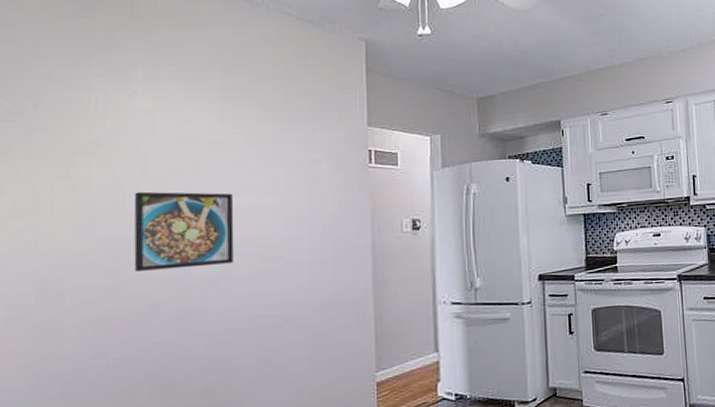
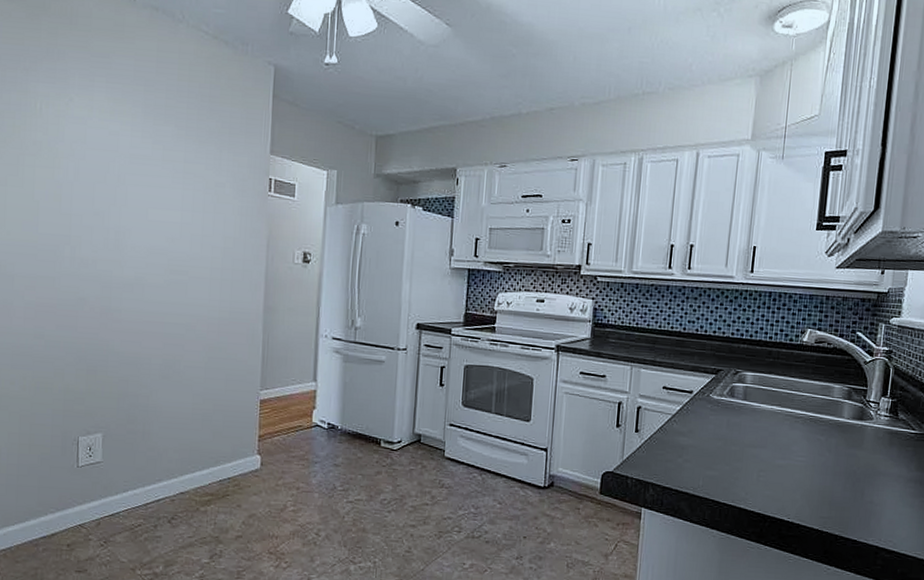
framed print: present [134,191,234,271] -> none [67,195,149,271]

